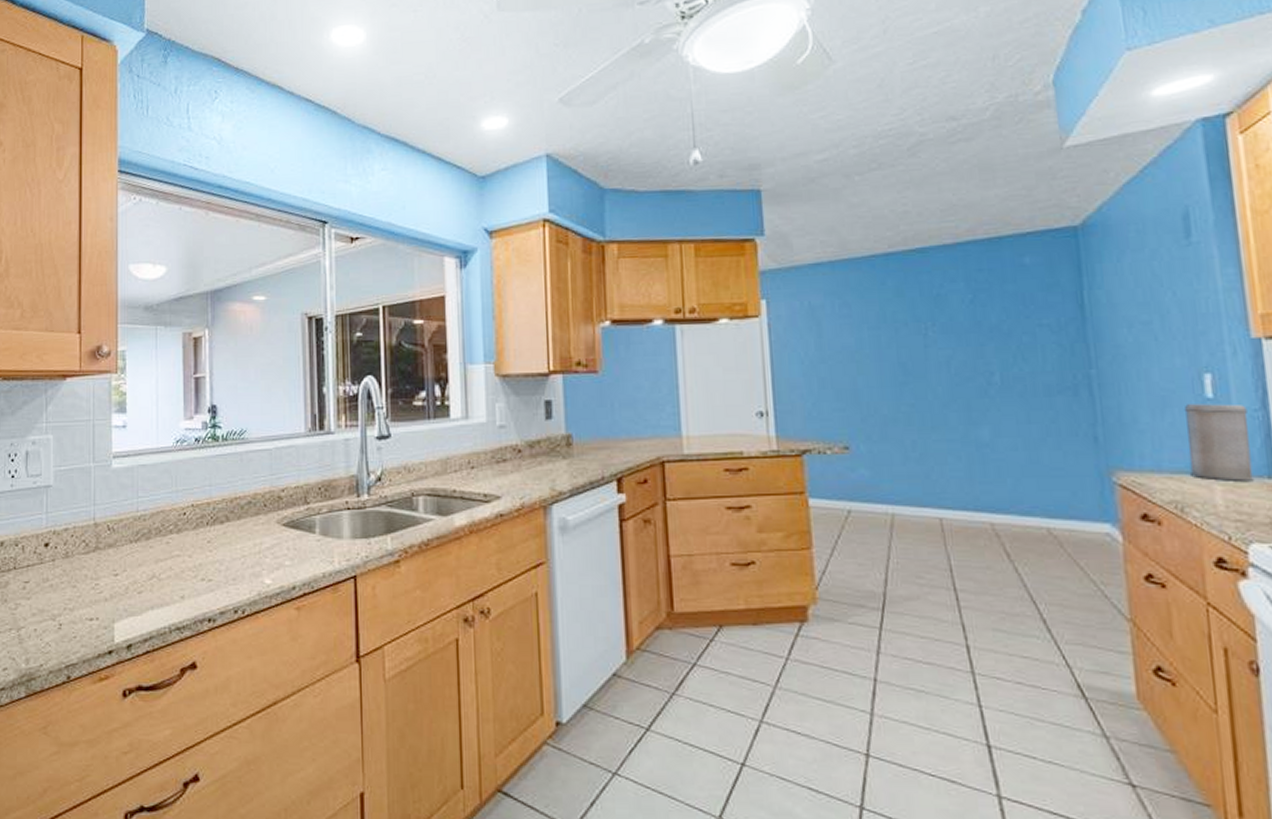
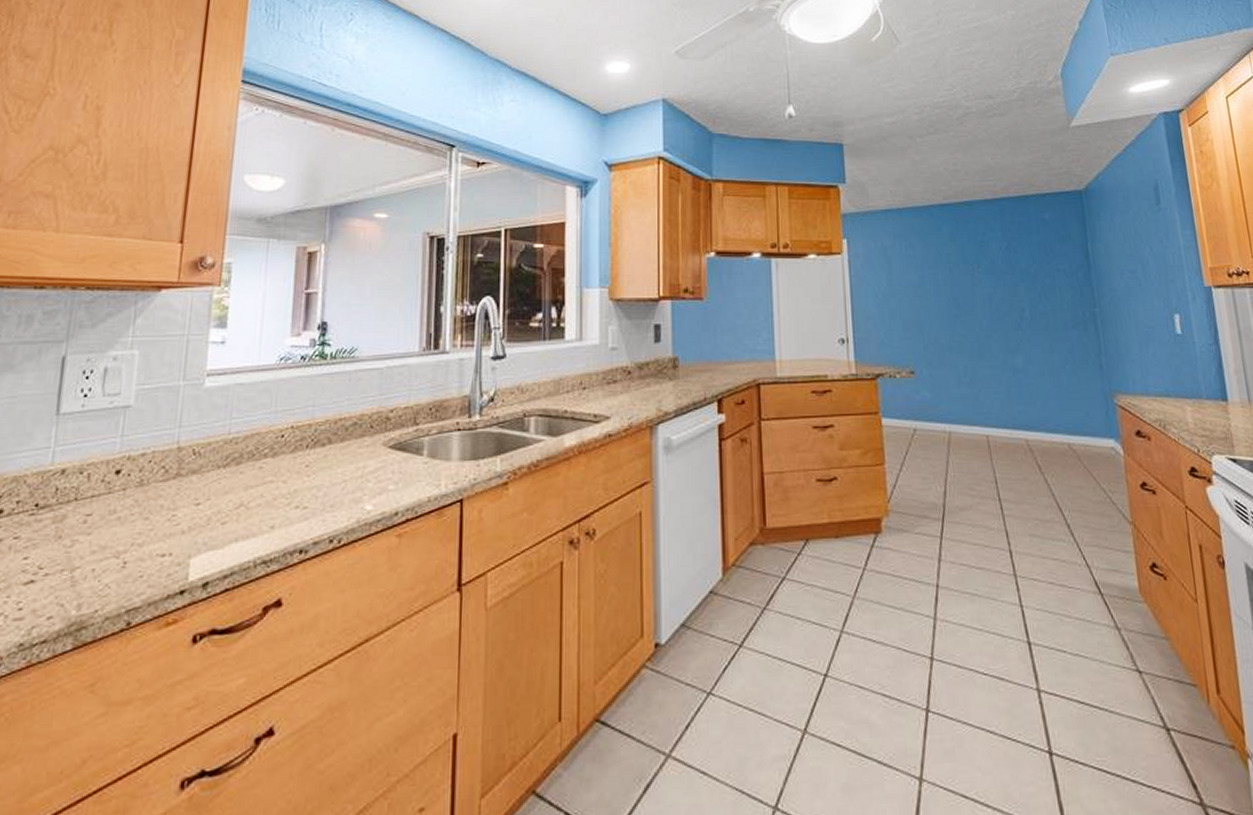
canister: present [1184,404,1254,481] -> none [1162,339,1212,403]

